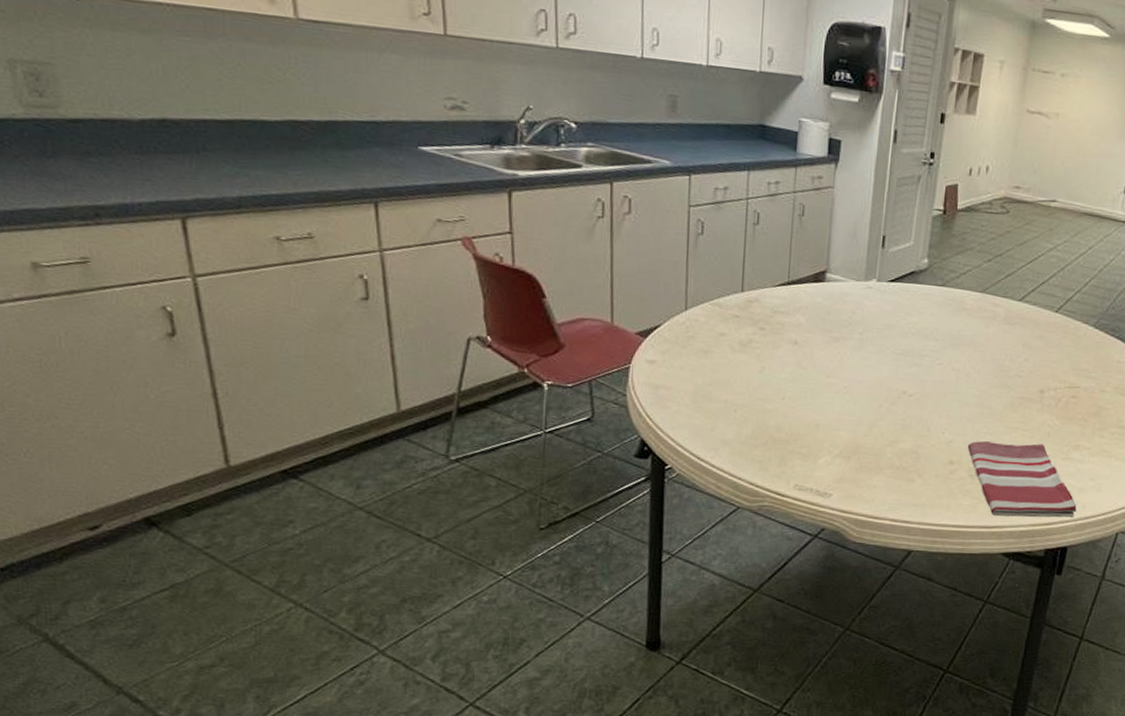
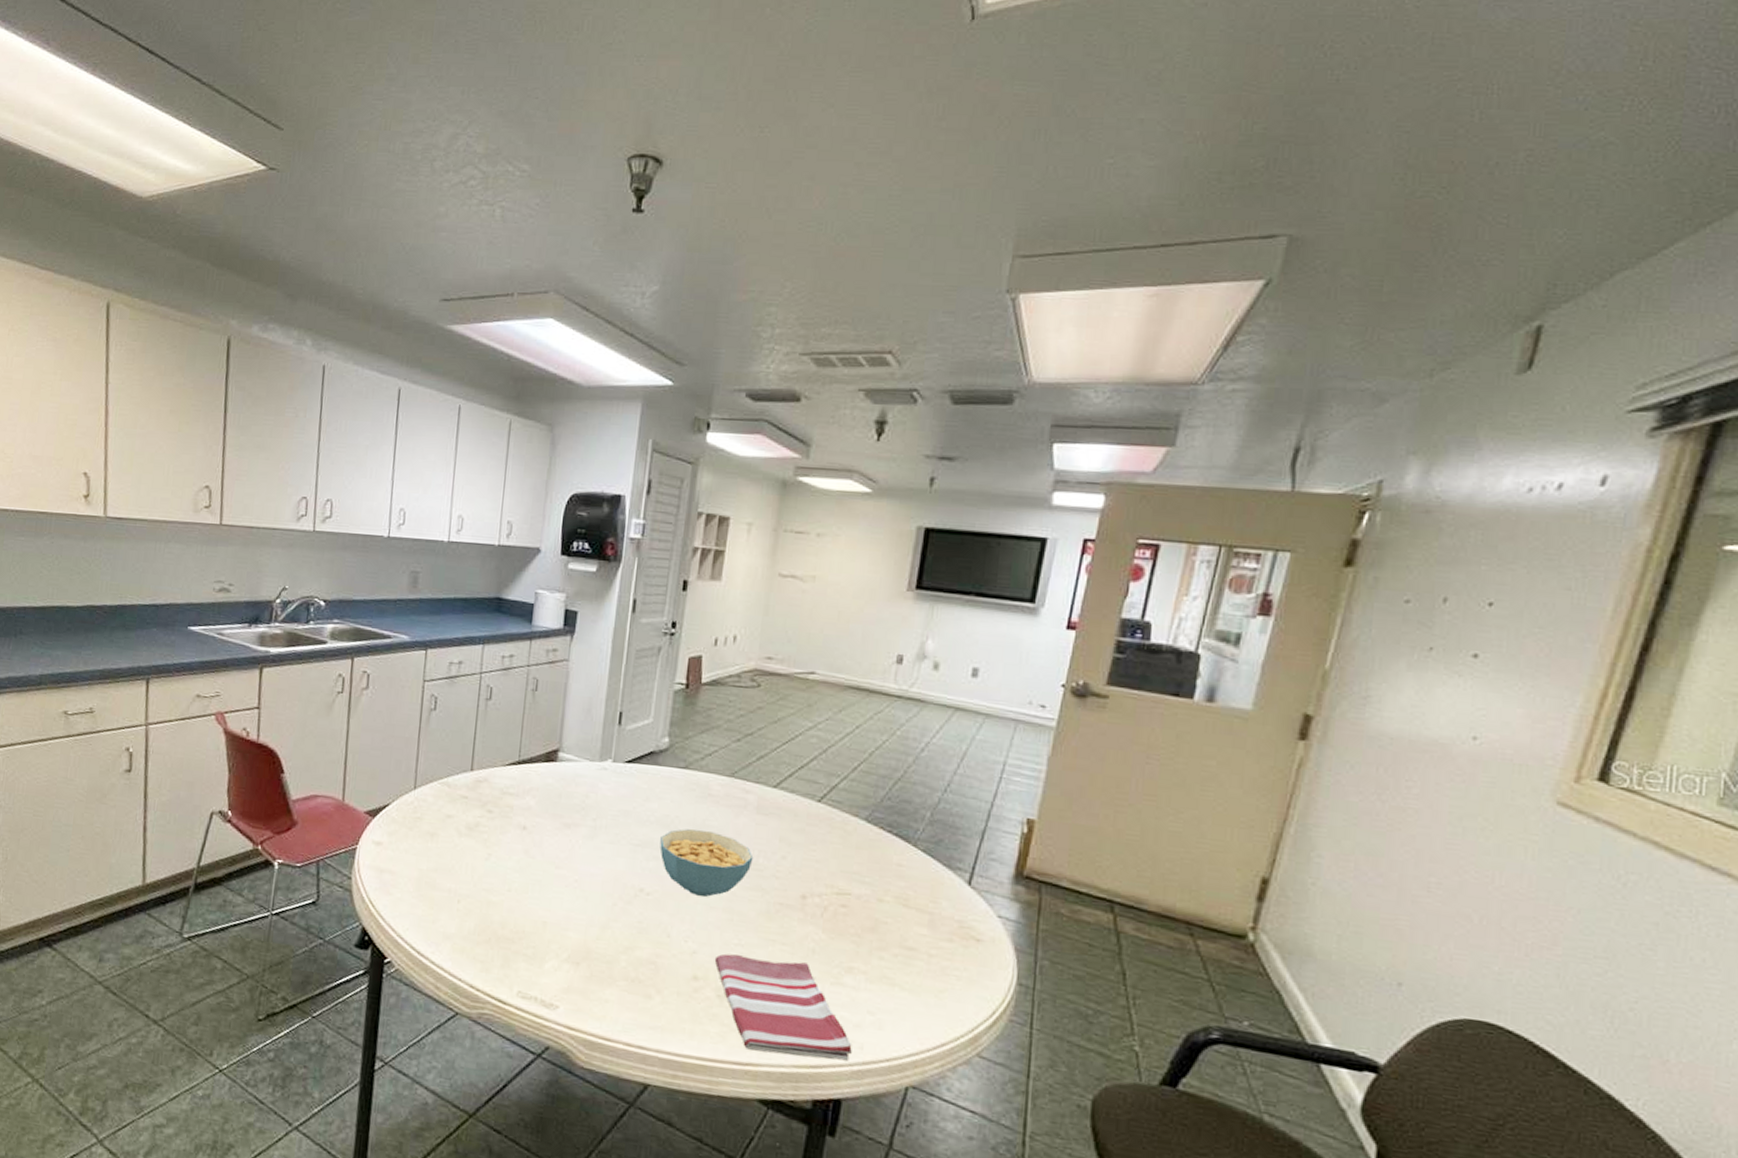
cereal bowl: none [920,338,1001,395] -> present [659,829,754,897]

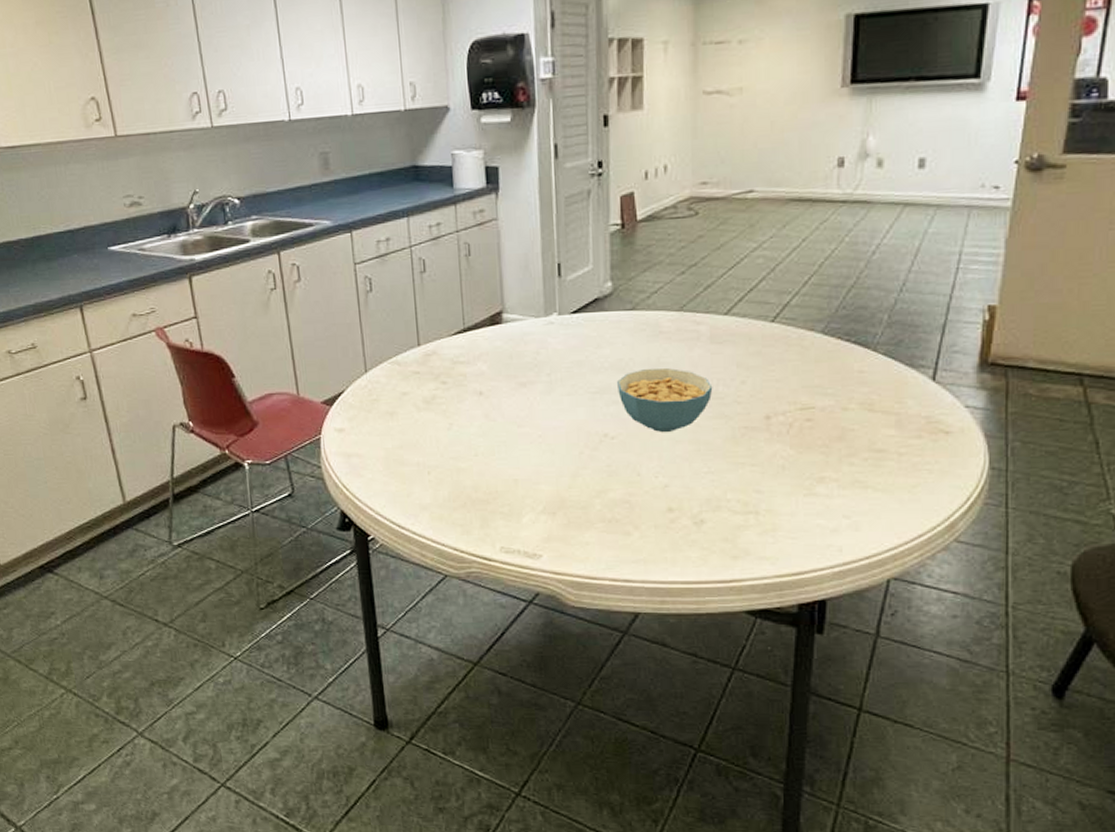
dish towel: present [714,953,852,1061] -> none [686,480,831,568]

